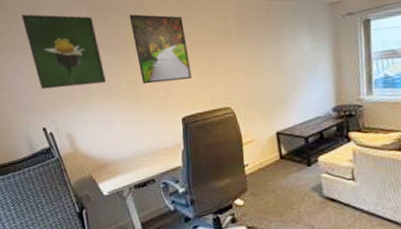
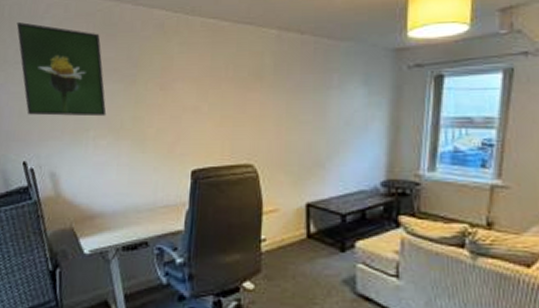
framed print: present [129,14,192,84] -> none [144,36,211,124]

